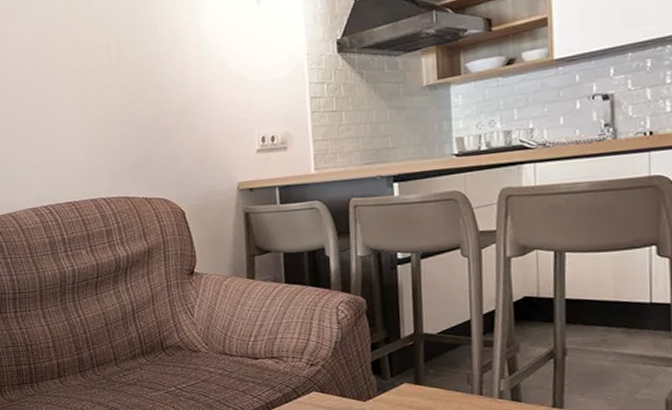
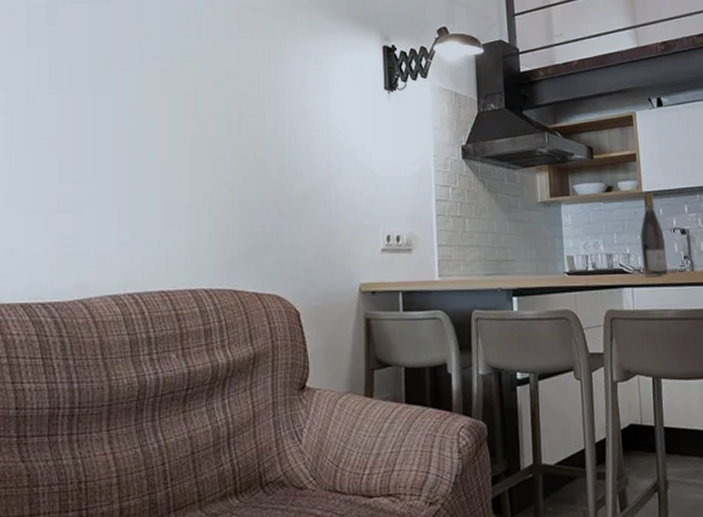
wine bottle: none [547,57,582,150] -> present [639,191,669,276]

